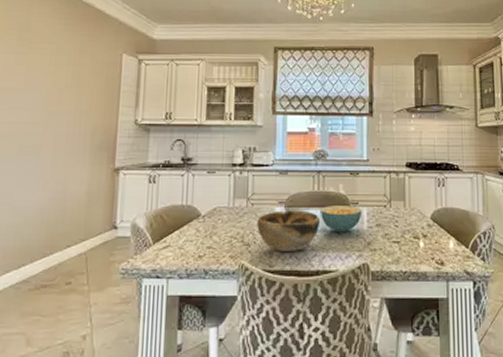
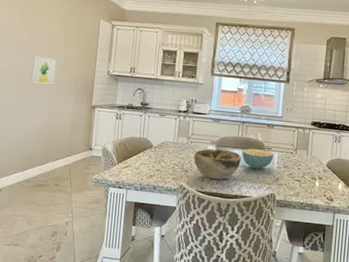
wall art: none [28,107,64,145] -> present [30,55,56,85]

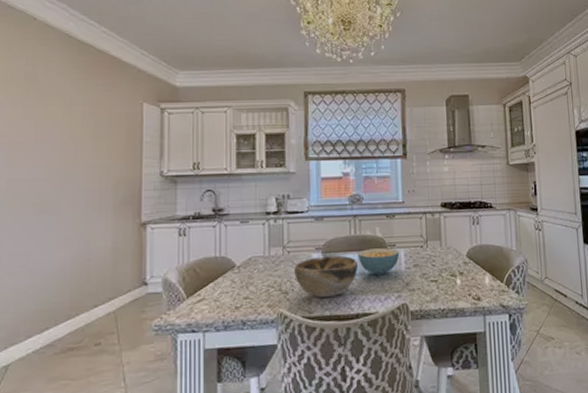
wall art: present [30,55,56,85] -> none [44,162,82,202]

